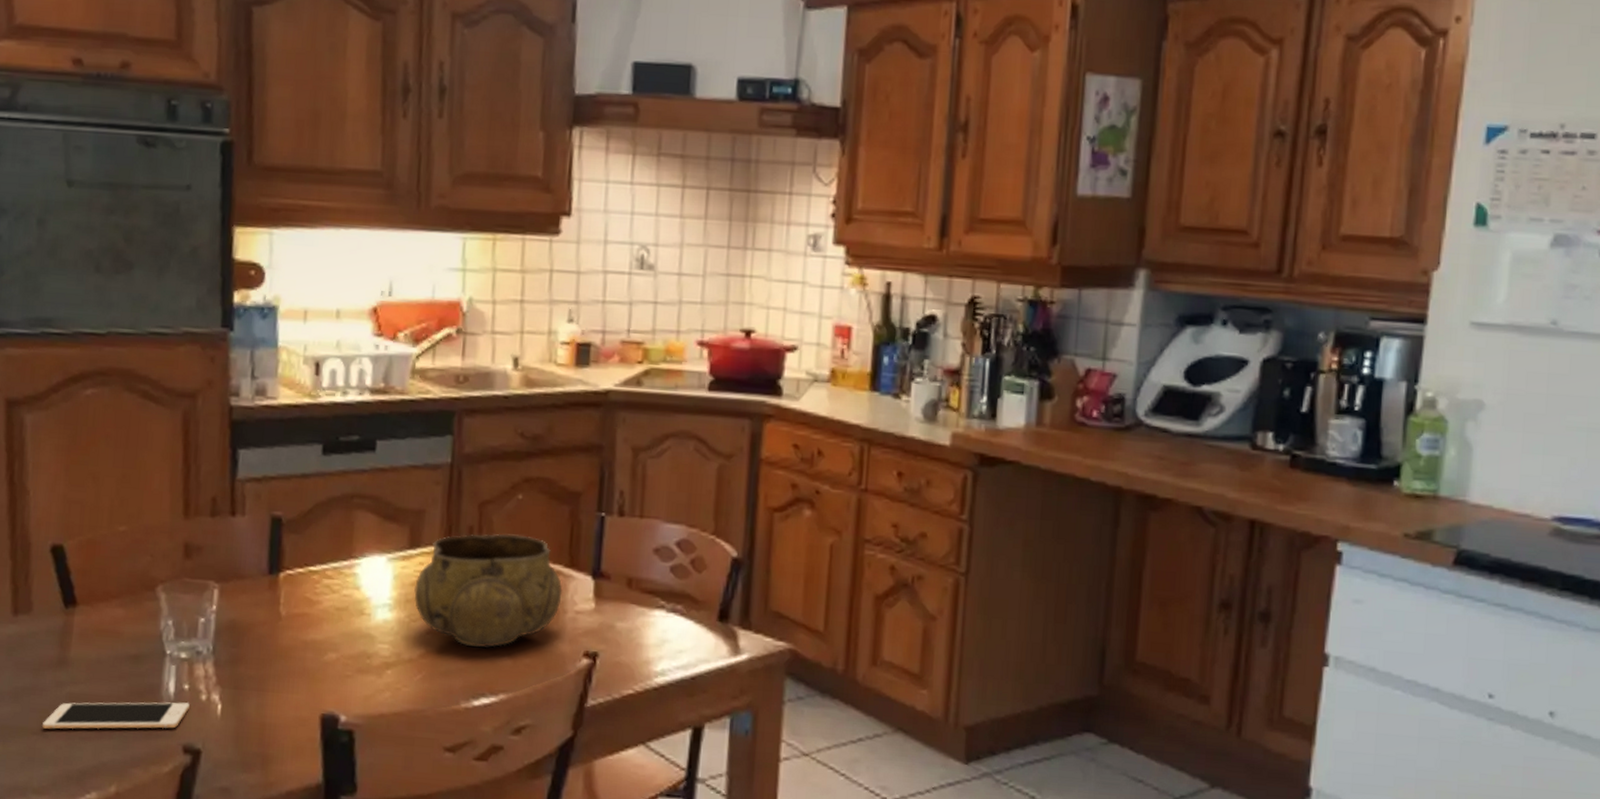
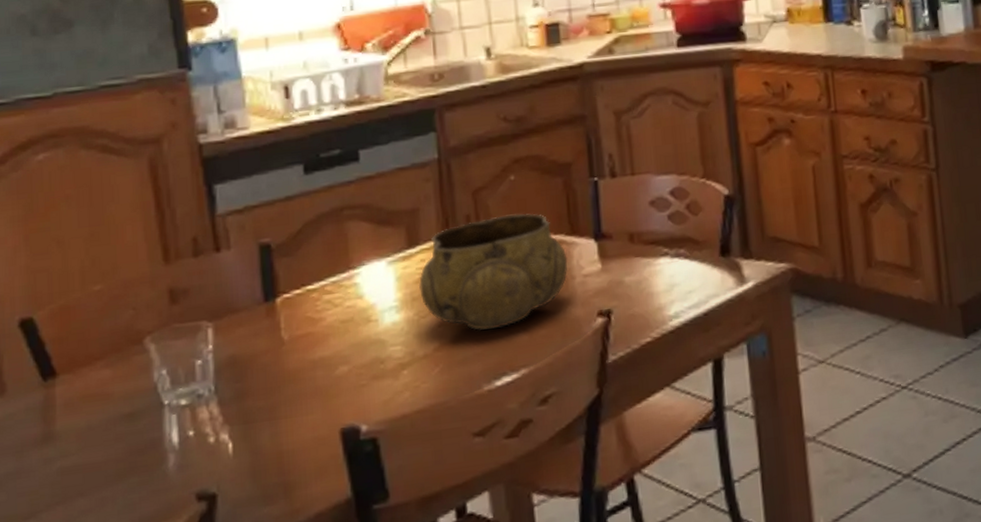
cell phone: present [42,702,190,730] -> none [34,449,198,511]

